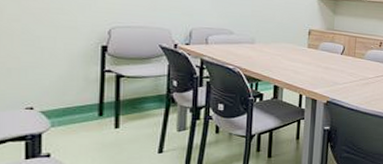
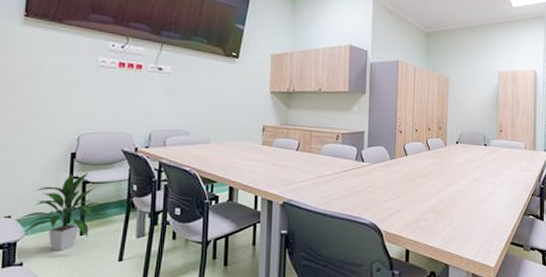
indoor plant: none [40,66,137,142] -> present [16,172,100,250]

